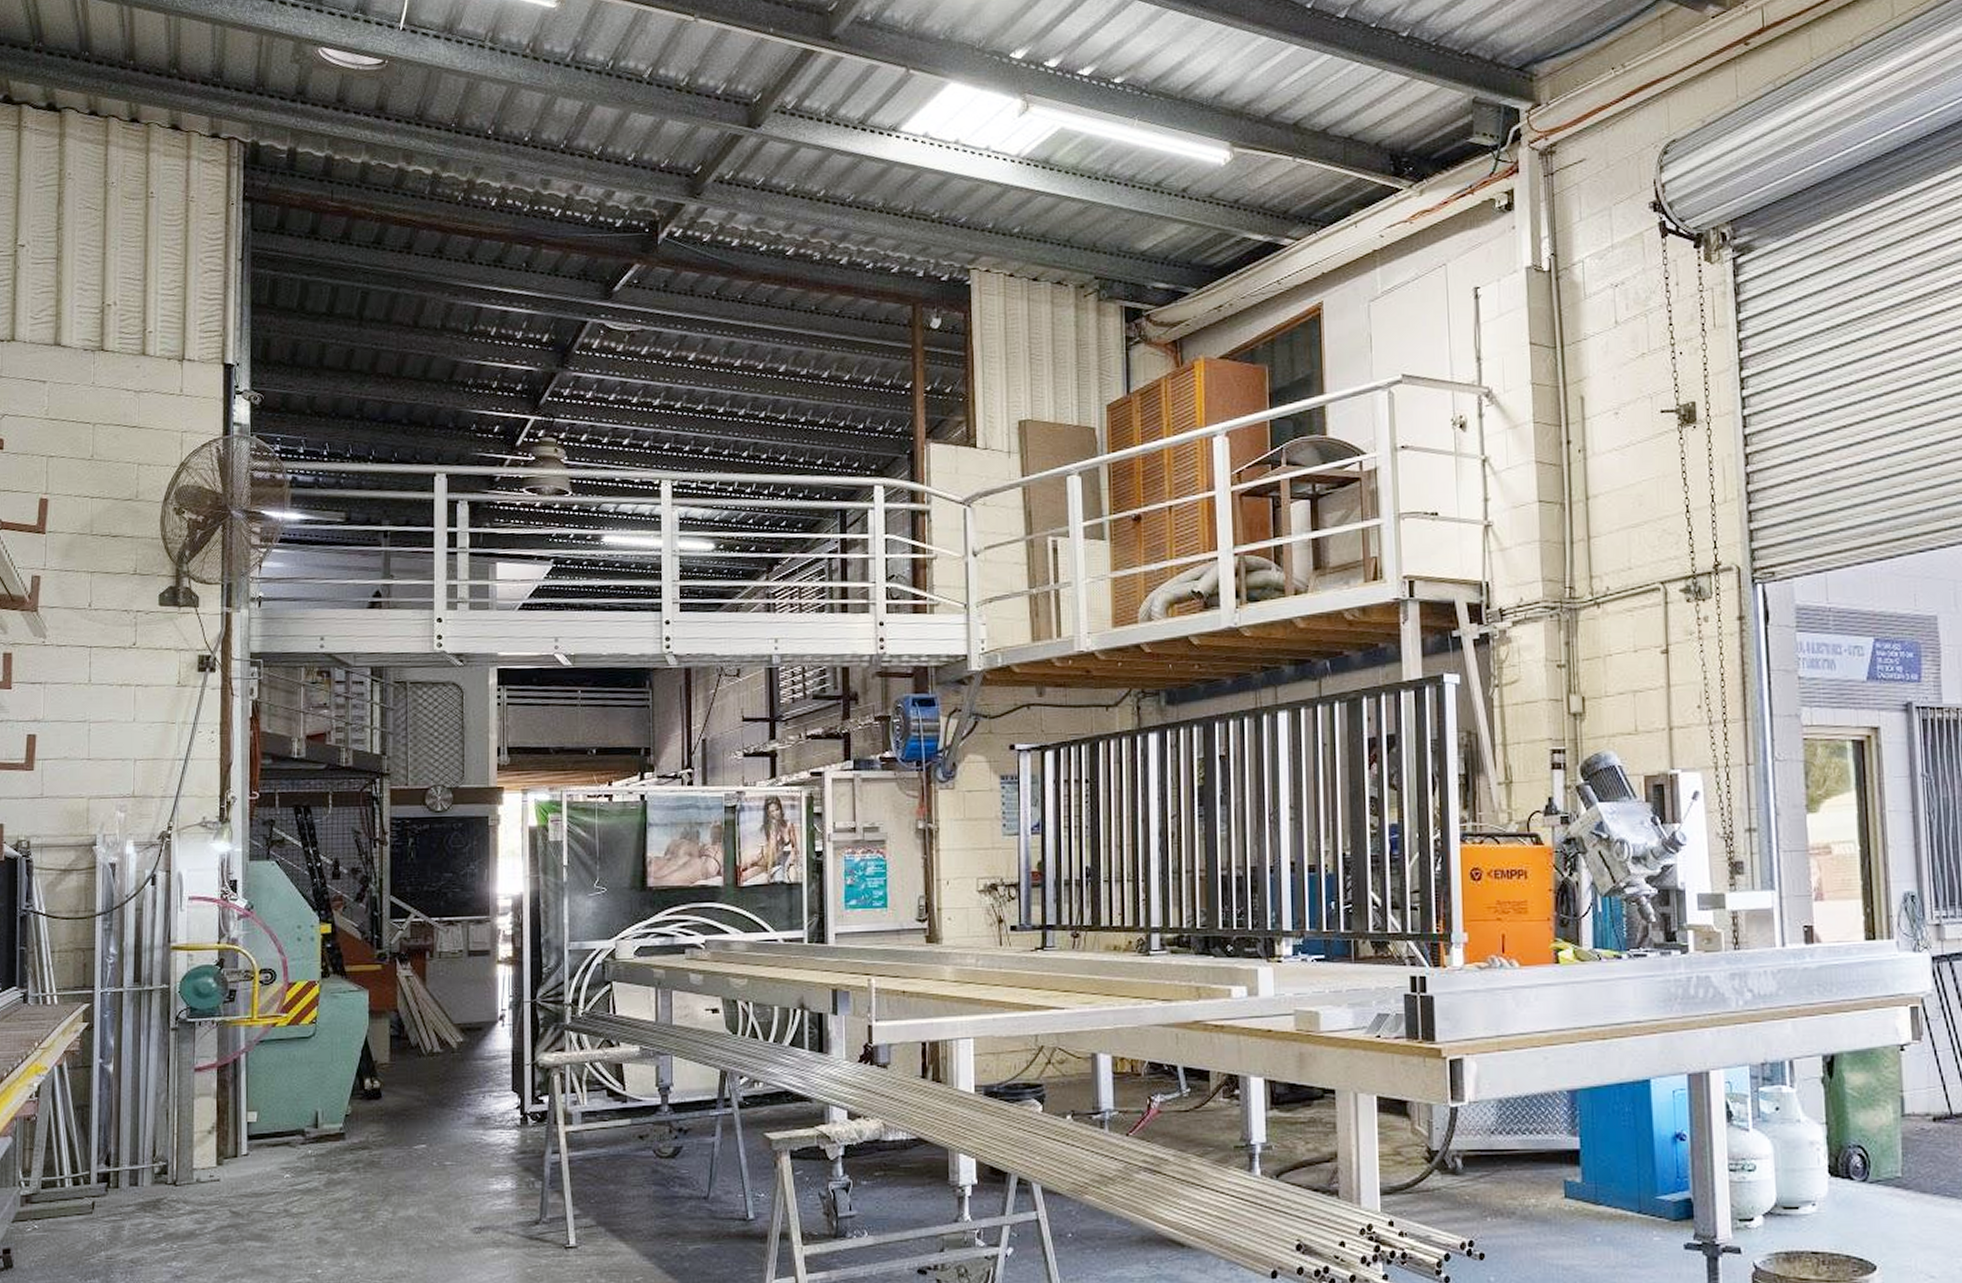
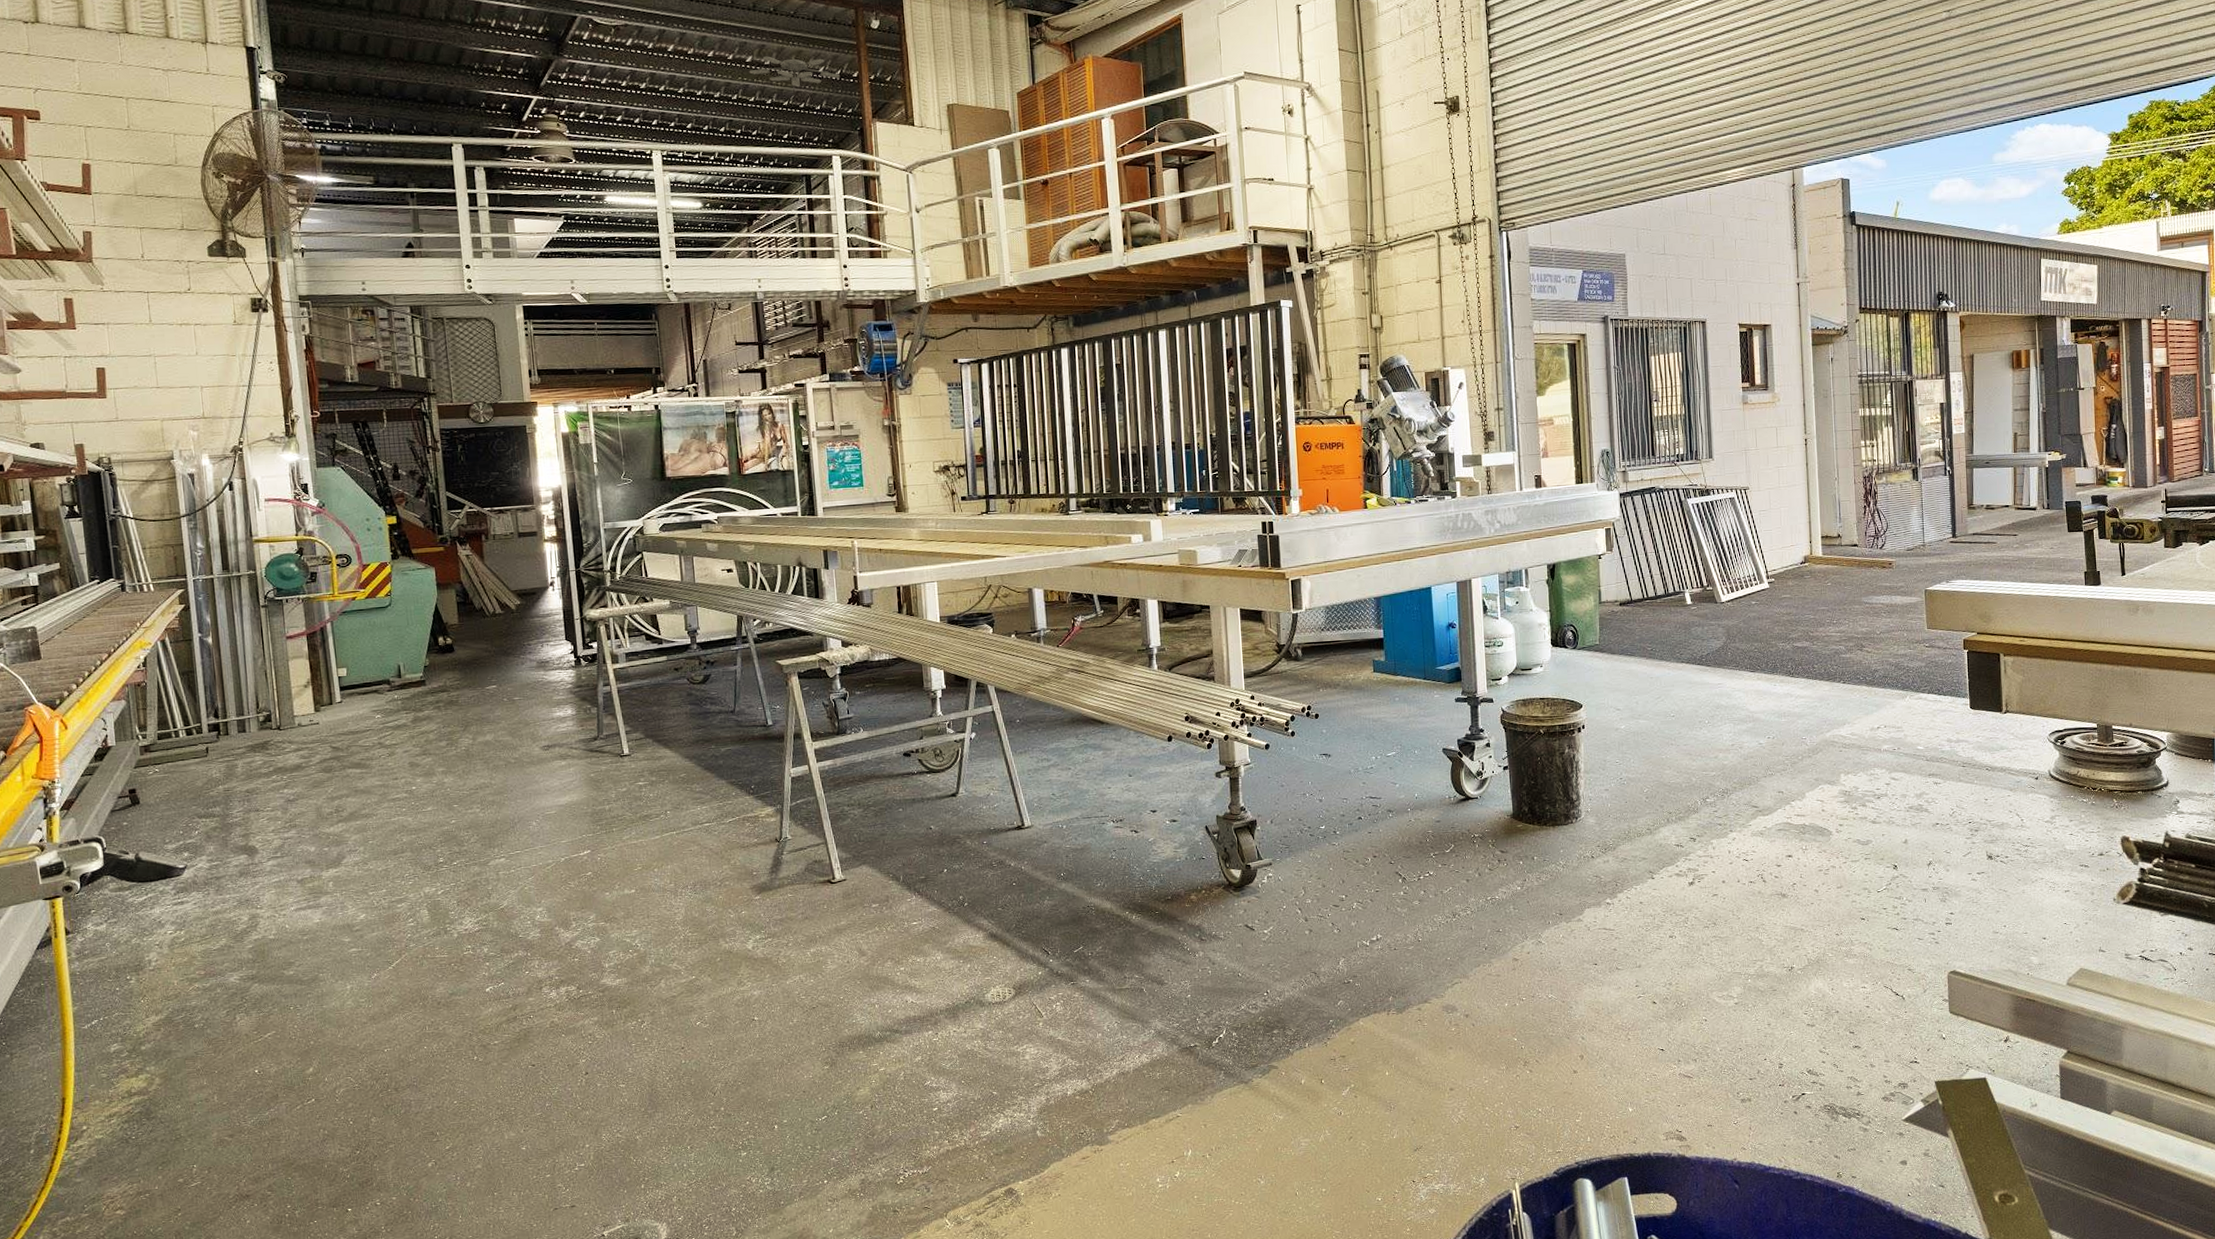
ceiling fan: none [781,364,889,401] -> present [749,56,840,87]

